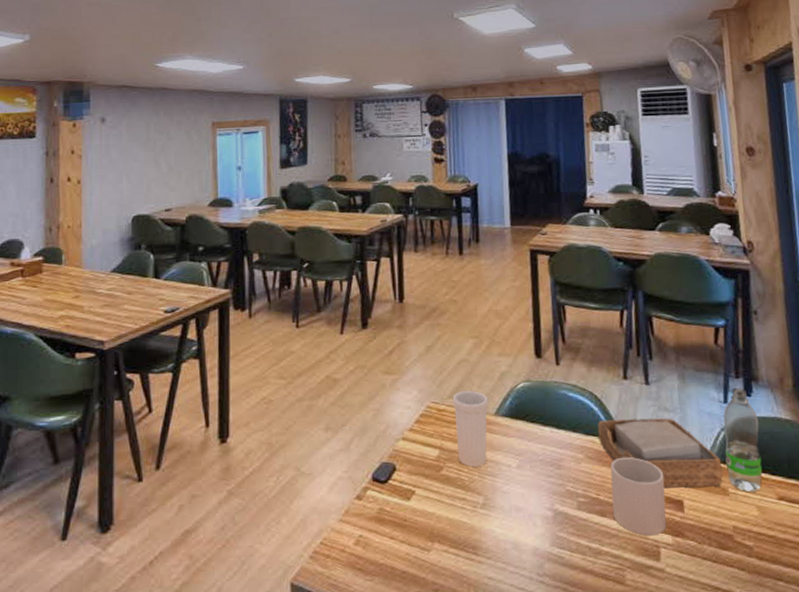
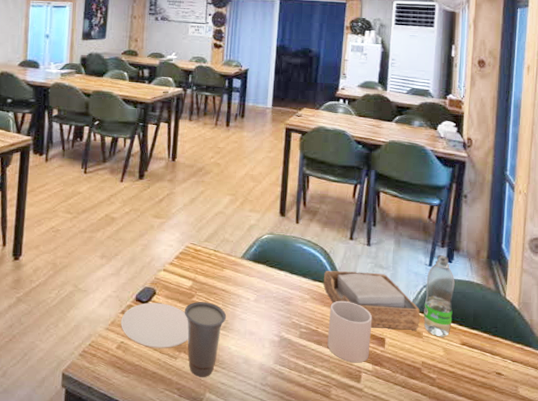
plate: none [356,481,441,541] -> present [121,303,189,349]
cup: none [432,474,486,572] -> present [184,302,227,377]
cup: present [452,390,489,467] -> none [207,236,237,297]

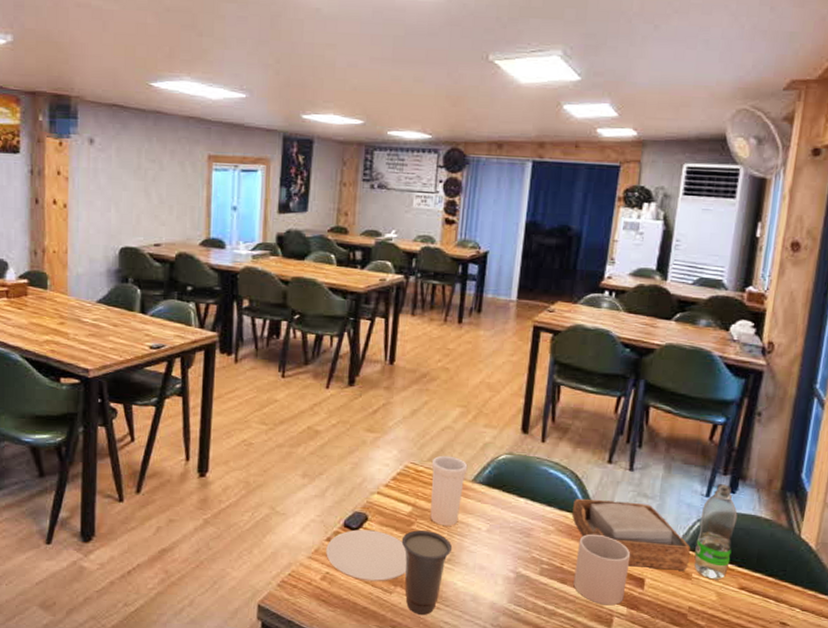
cup: none [207,236,237,297] -> present [430,455,468,526]

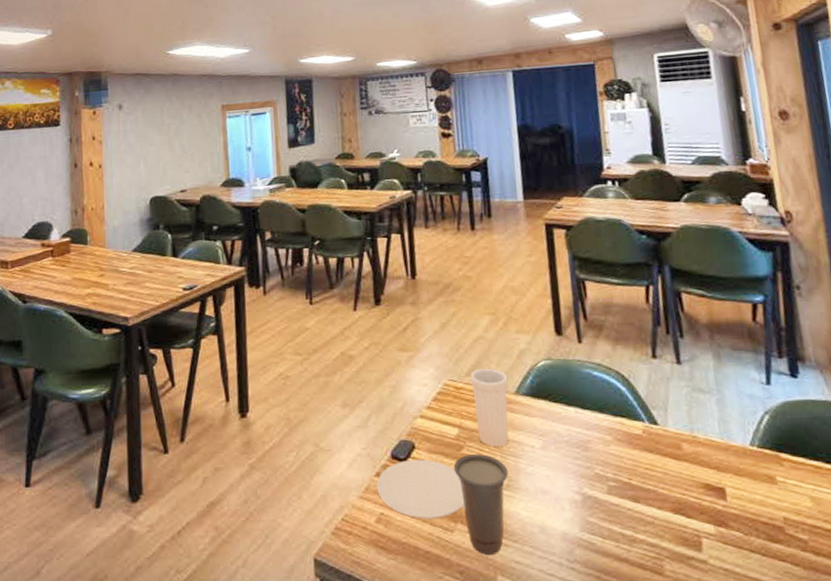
napkin holder: present [572,498,690,571] -> none [626,399,770,475]
cup: present [573,533,631,606] -> none [642,439,708,525]
bottle: present [693,484,738,580] -> none [766,368,816,482]

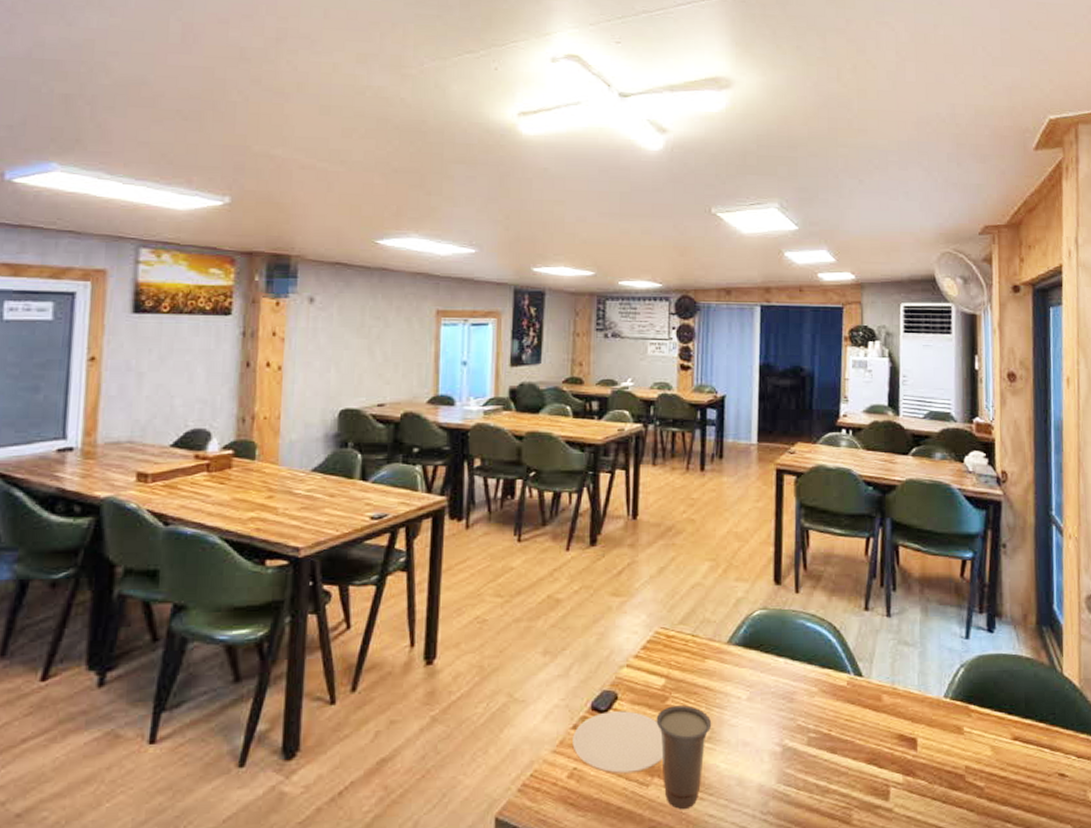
cup: present [470,368,509,447] -> none [683,616,722,698]

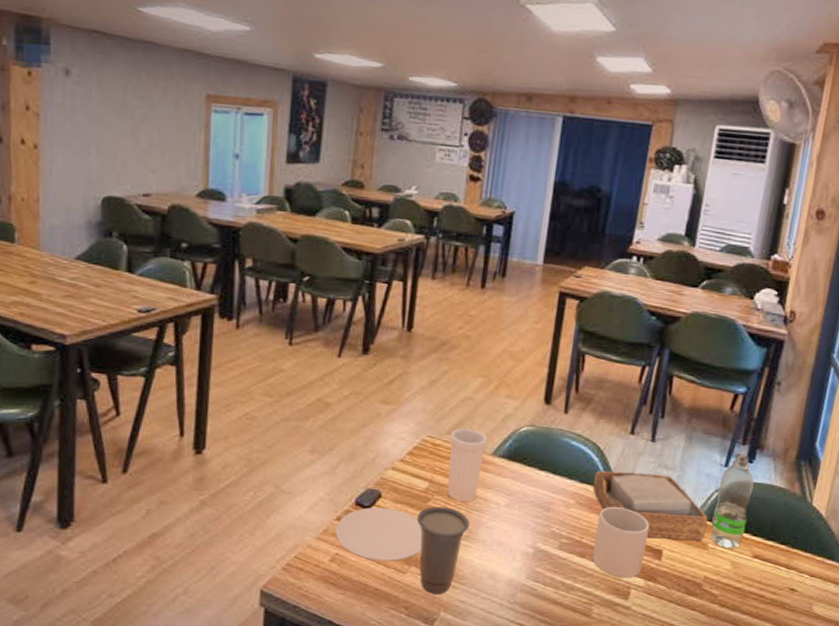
cup: none [683,616,722,698] -> present [447,428,488,502]
napkin holder: none [834,652,958,726] -> present [593,470,708,541]
cup: none [844,691,899,774] -> present [592,506,650,578]
bottle: none [963,623,999,732] -> present [710,454,754,549]

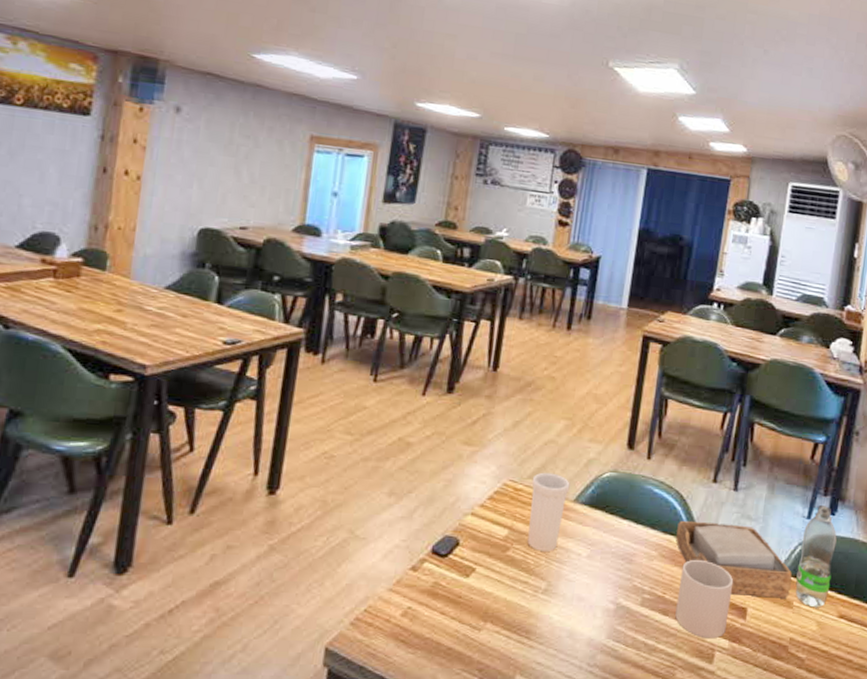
plate: present [335,507,422,562] -> none [409,556,500,618]
cup: present [416,507,470,594] -> none [494,556,550,655]

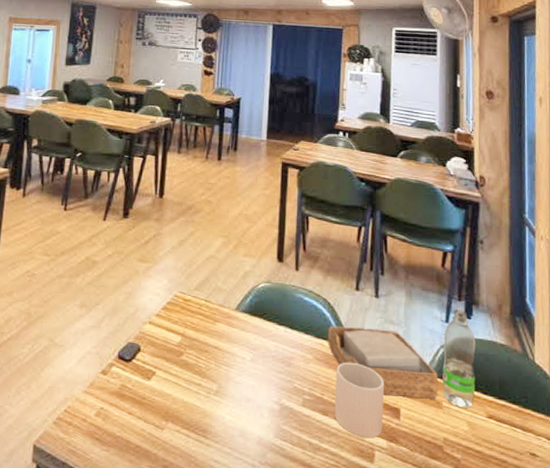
cup: present [527,472,570,552] -> none [198,284,231,356]

